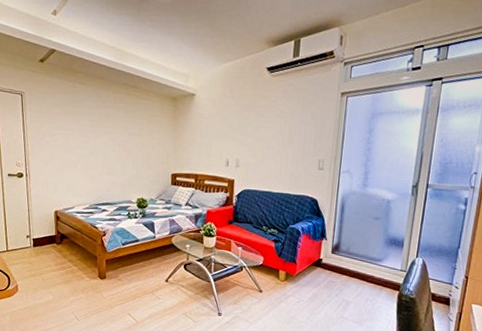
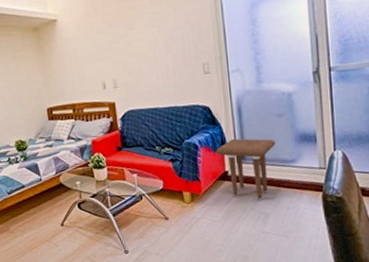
side table: none [315,231,368,289] -> present [216,138,276,200]

